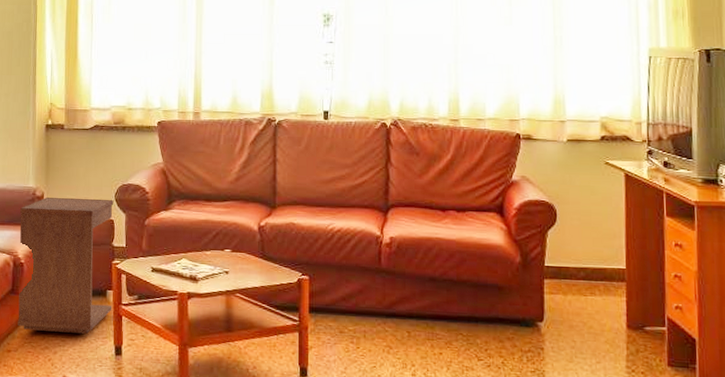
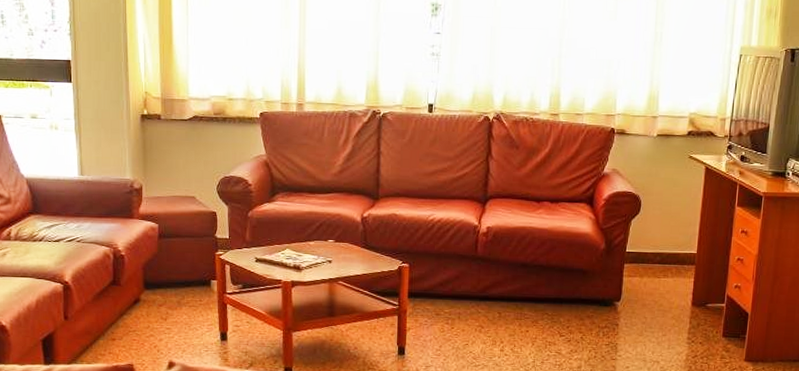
side table: present [18,198,113,335] -> none [118,190,217,322]

